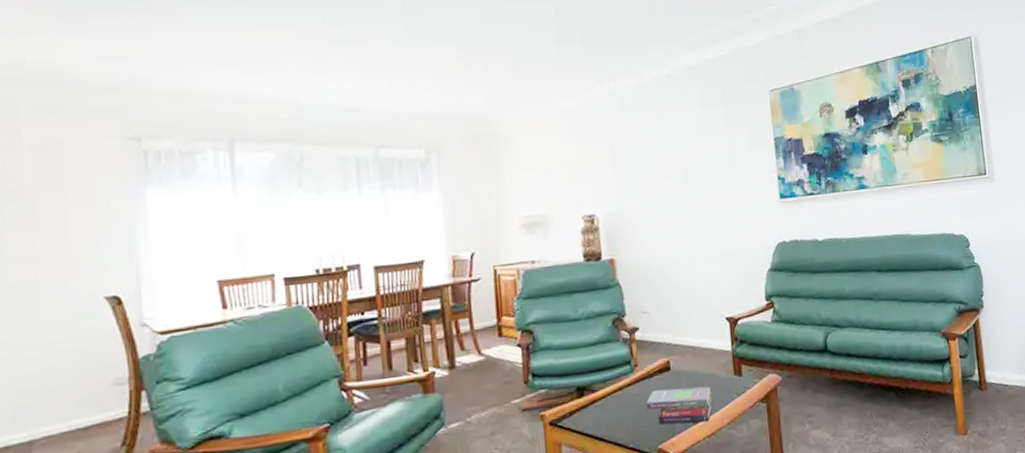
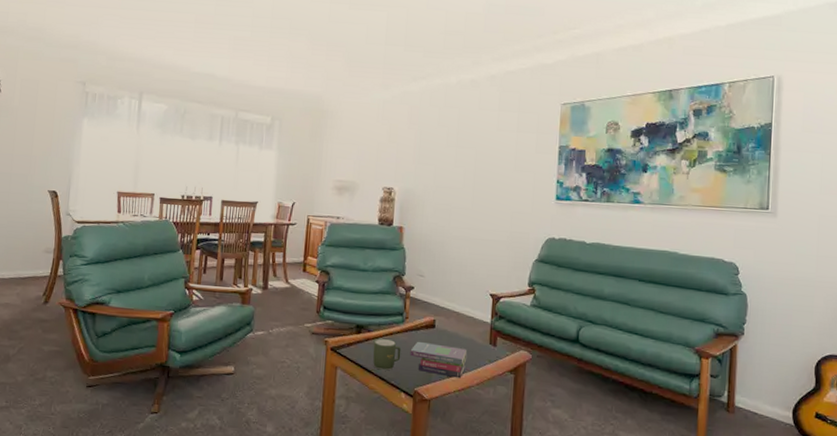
mug: none [600,395,636,435] -> present [373,339,401,371]

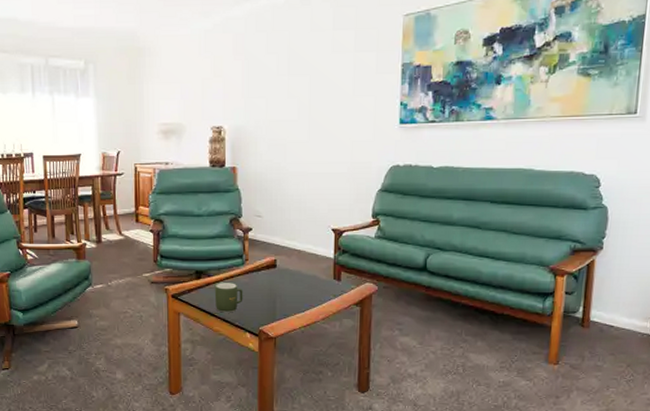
books: present [410,341,467,379] -> none [252,282,311,315]

